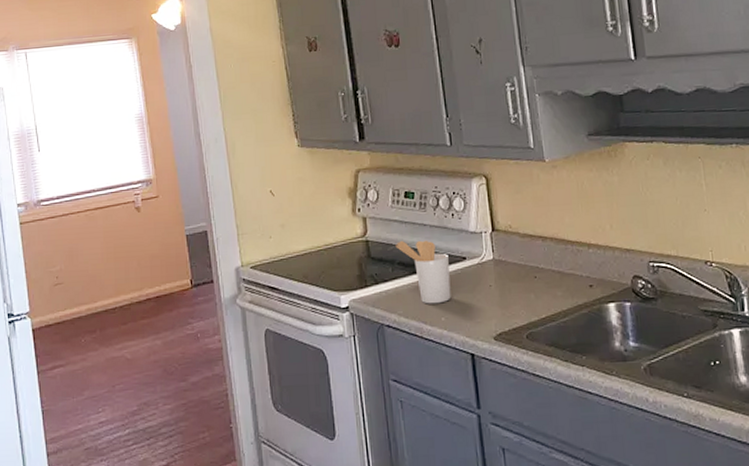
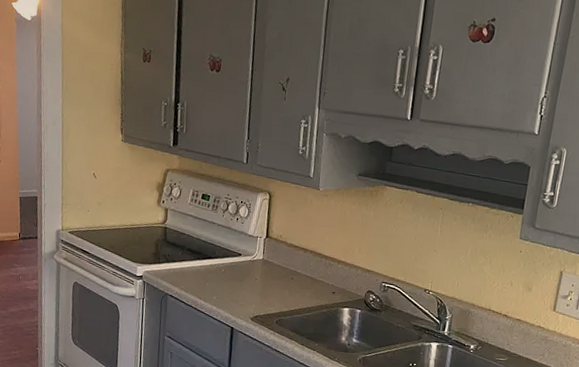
utensil holder: present [395,240,451,304] -> none [187,232,228,286]

